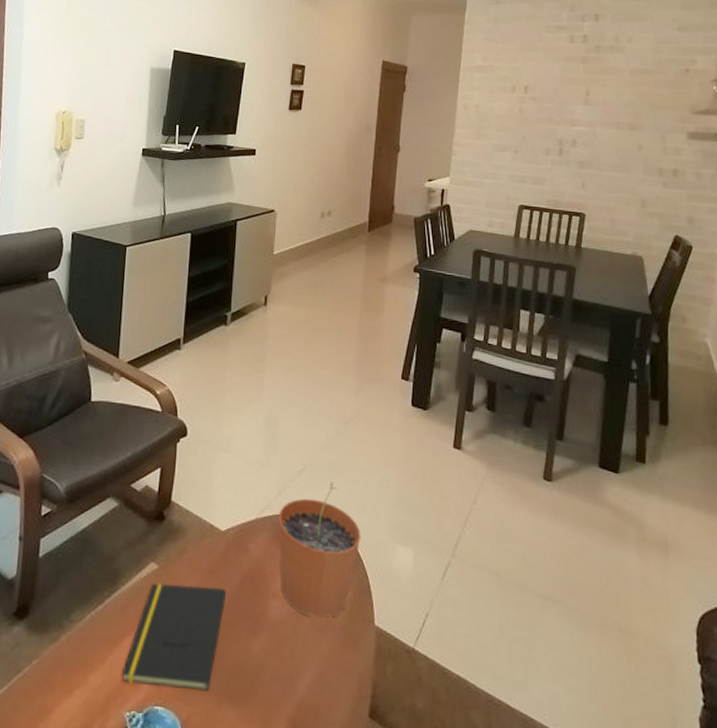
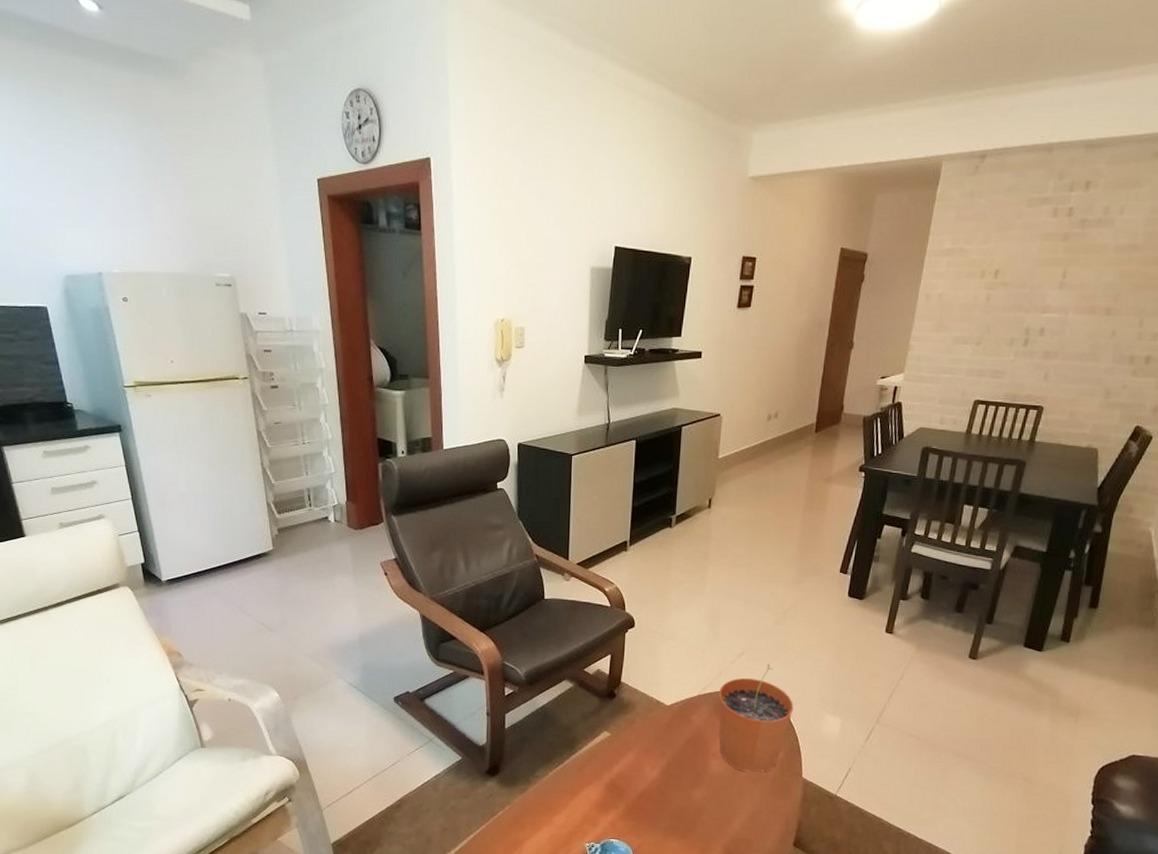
notepad: present [121,583,227,691] -> none [581,747,672,828]

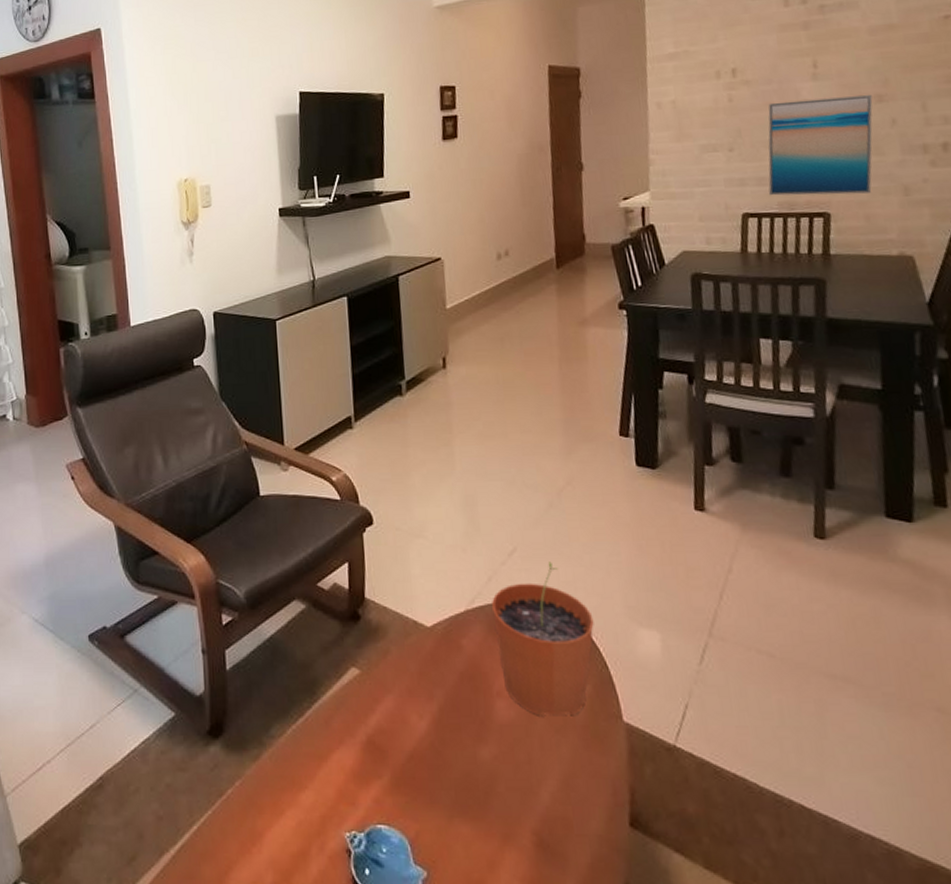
wall art: none [1000,305,1103,393] -> present [768,95,873,196]

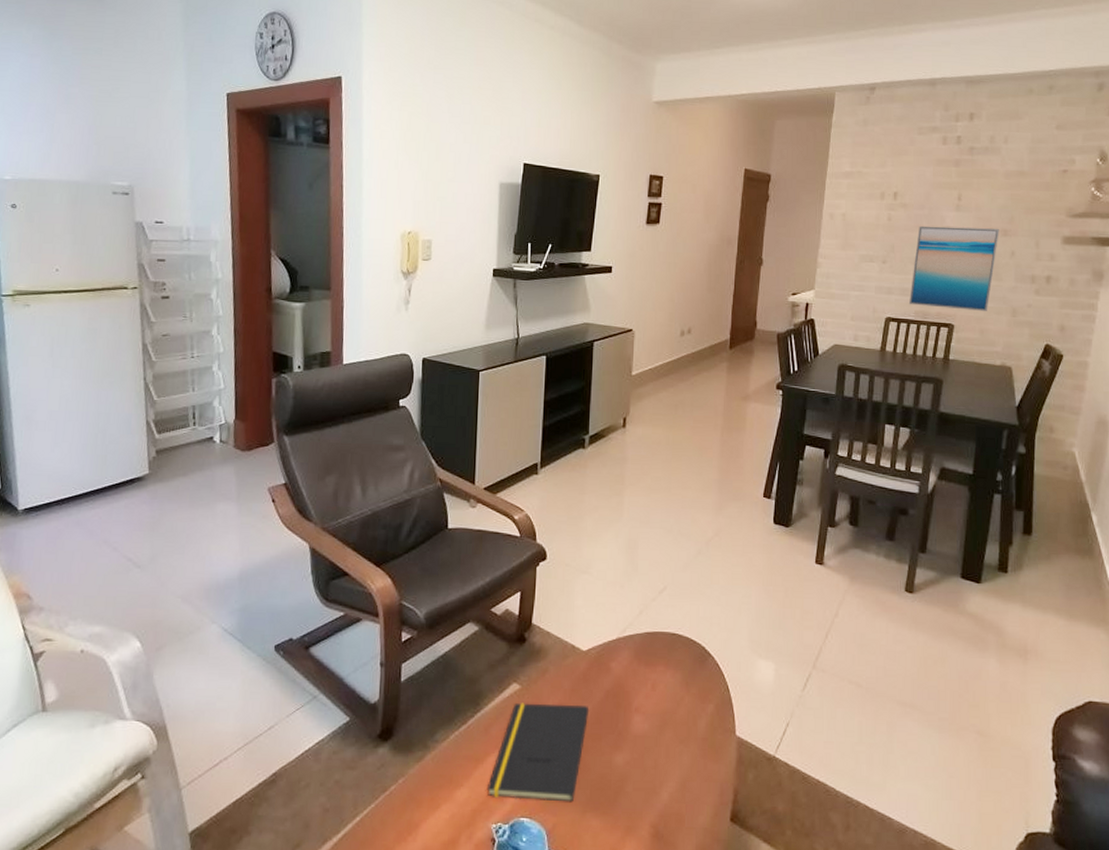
notepad: none [334,690,443,806] -> present [486,703,590,802]
plant pot: present [492,562,594,716] -> none [640,600,723,730]

